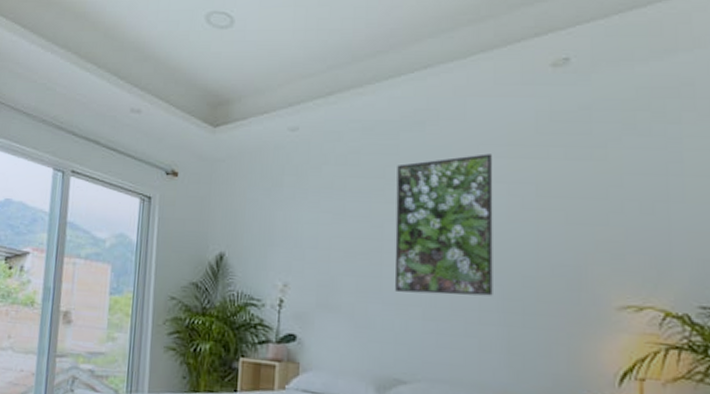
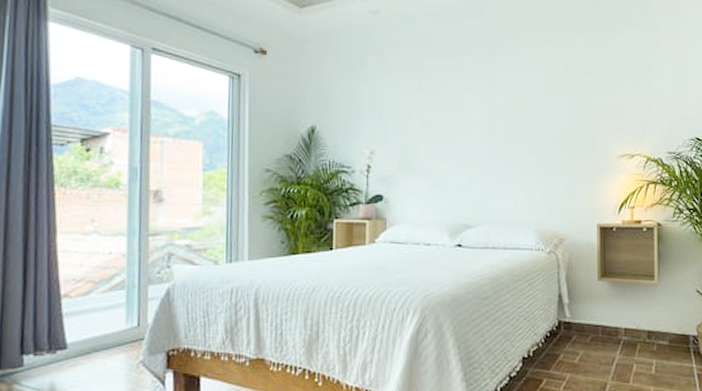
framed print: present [394,153,493,296] -> none [462,37,535,153]

